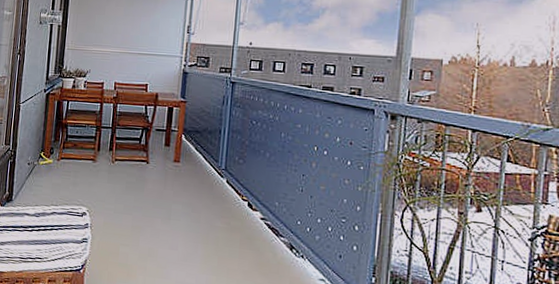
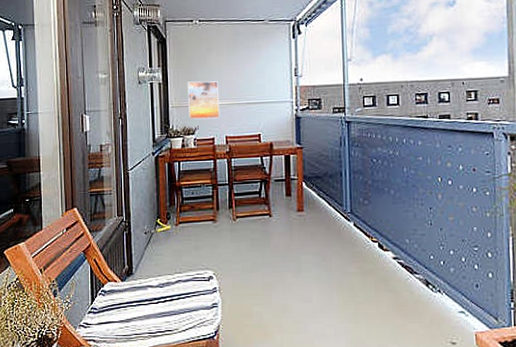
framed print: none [82,27,114,65] -> present [187,81,220,120]

